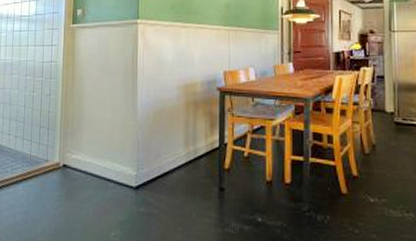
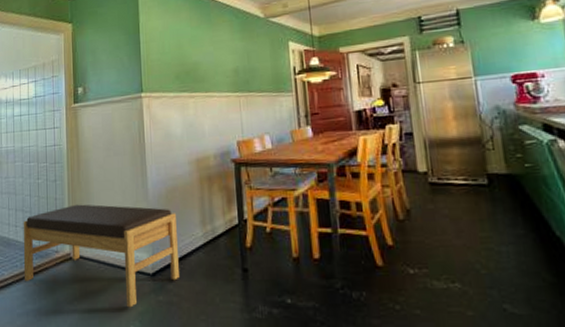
bench: none [13,118,161,217] -> present [23,204,179,308]

